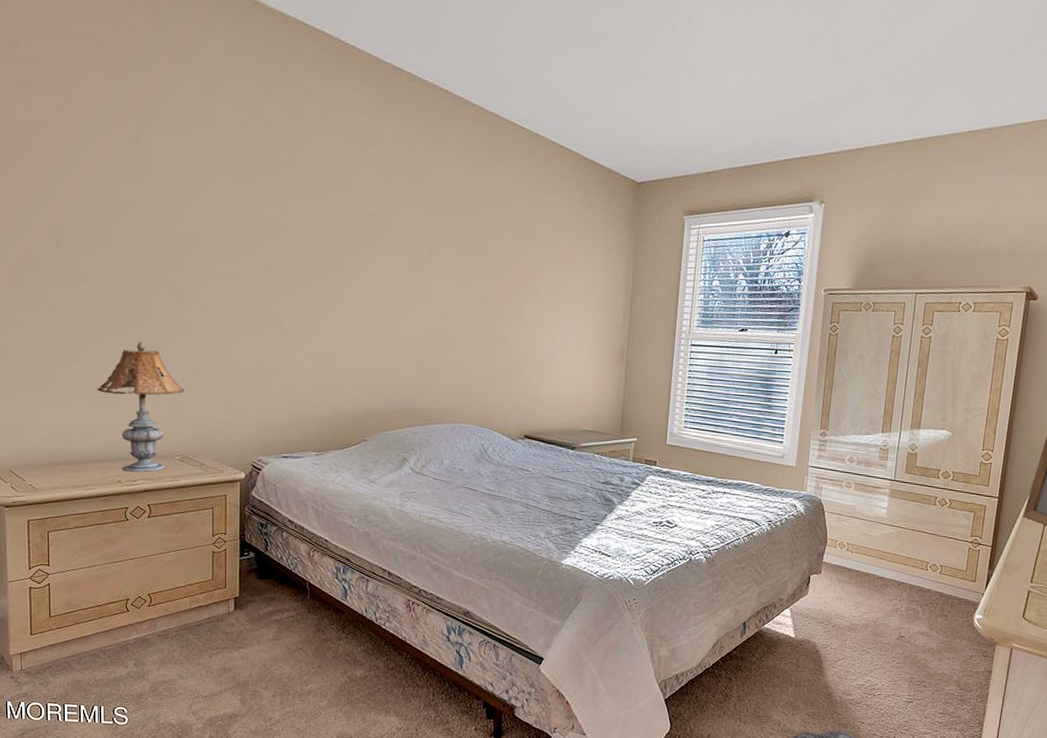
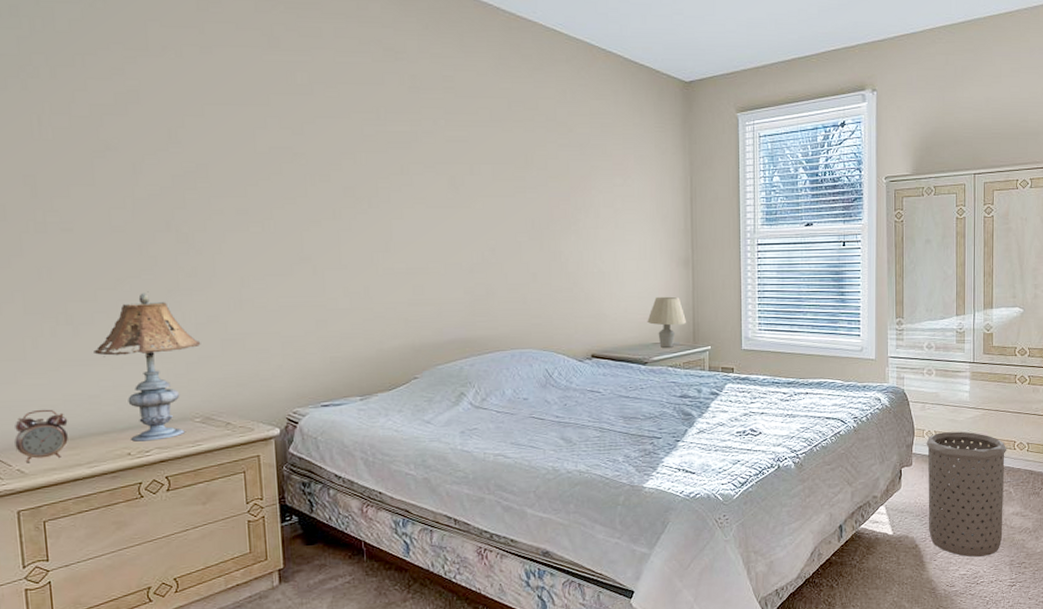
alarm clock: none [29,434,72,480] -> present [14,409,68,463]
table lamp: none [579,386,617,437] -> present [647,296,687,349]
laundry basket: none [831,545,919,670] -> present [926,431,1007,557]

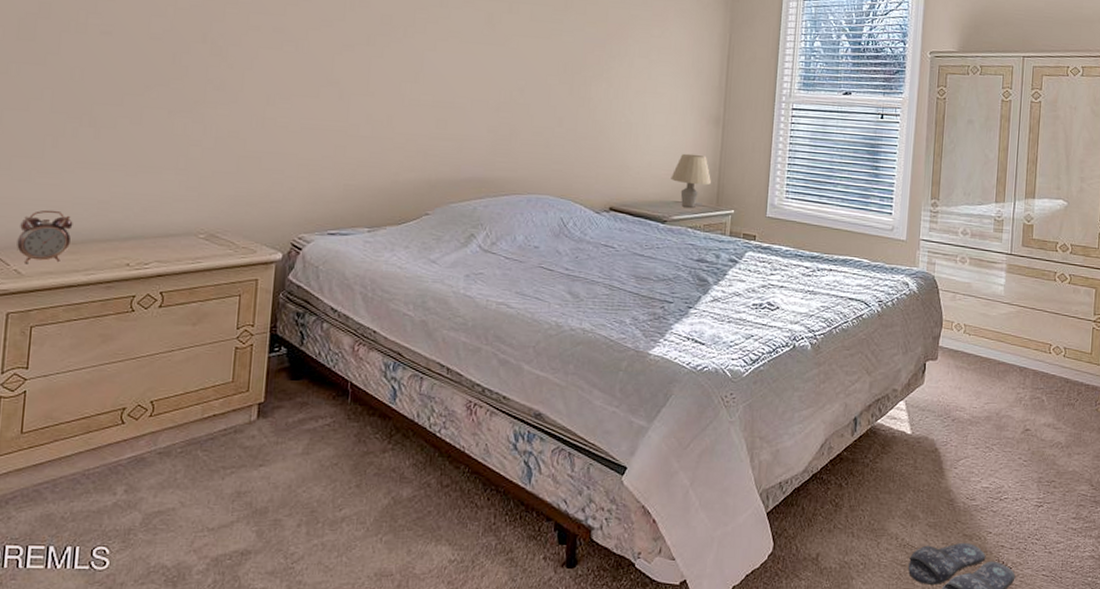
table lamp: present [94,293,230,442] -> none [111,101,233,254]
laundry basket: present [926,431,1007,557] -> none [950,326,1042,469]

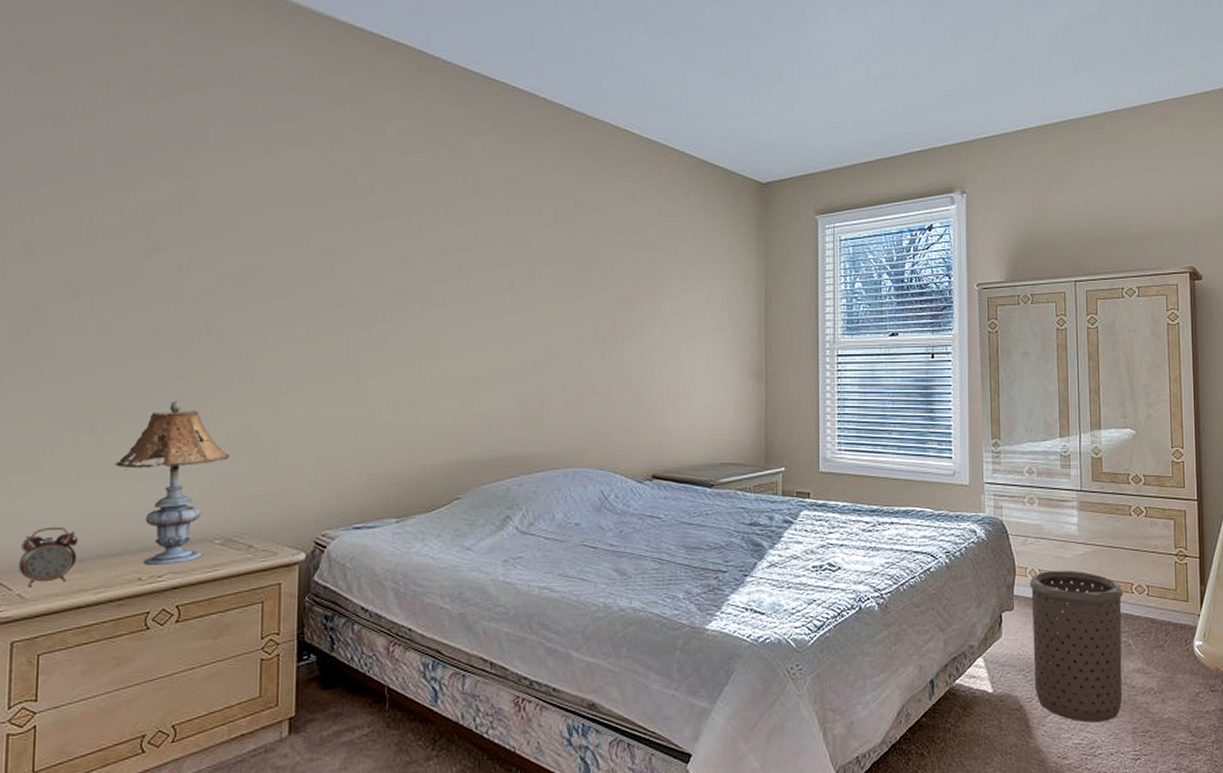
table lamp: none [111,101,233,254] -> present [115,400,252,565]
table lamp: present [671,153,712,209] -> none [715,411,759,470]
laundry basket: none [950,326,1042,469] -> present [1029,570,1124,723]

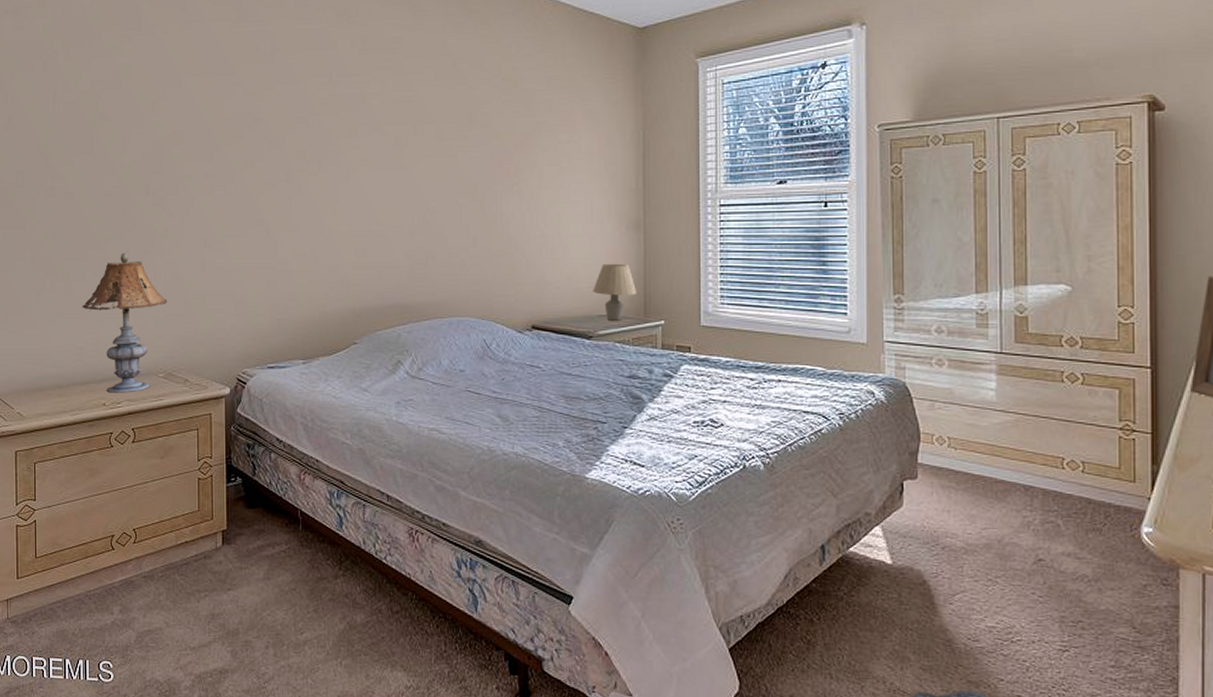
alarm clock: present [19,526,79,587] -> none [18,358,58,407]
table lamp: none [715,411,759,470] -> present [593,263,638,322]
laundry basket: present [1029,570,1124,723] -> none [936,439,1052,606]

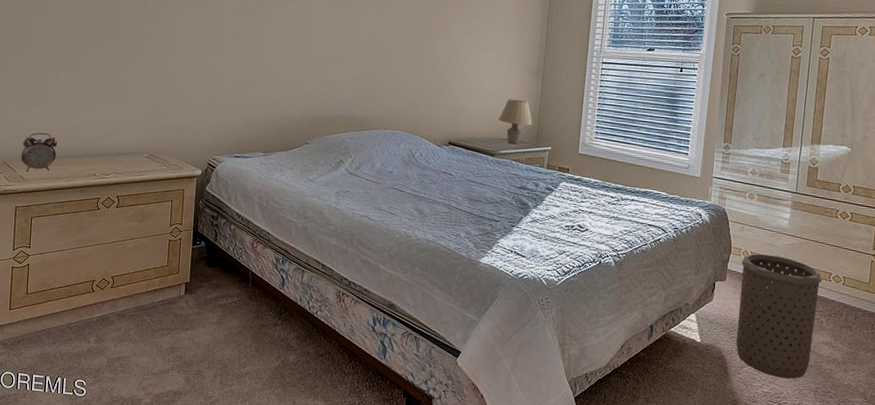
alarm clock: none [18,358,58,407] -> present [21,132,58,172]
table lamp: present [82,252,188,393] -> none [82,53,167,167]
laundry basket: none [936,439,1052,606] -> present [736,254,823,379]

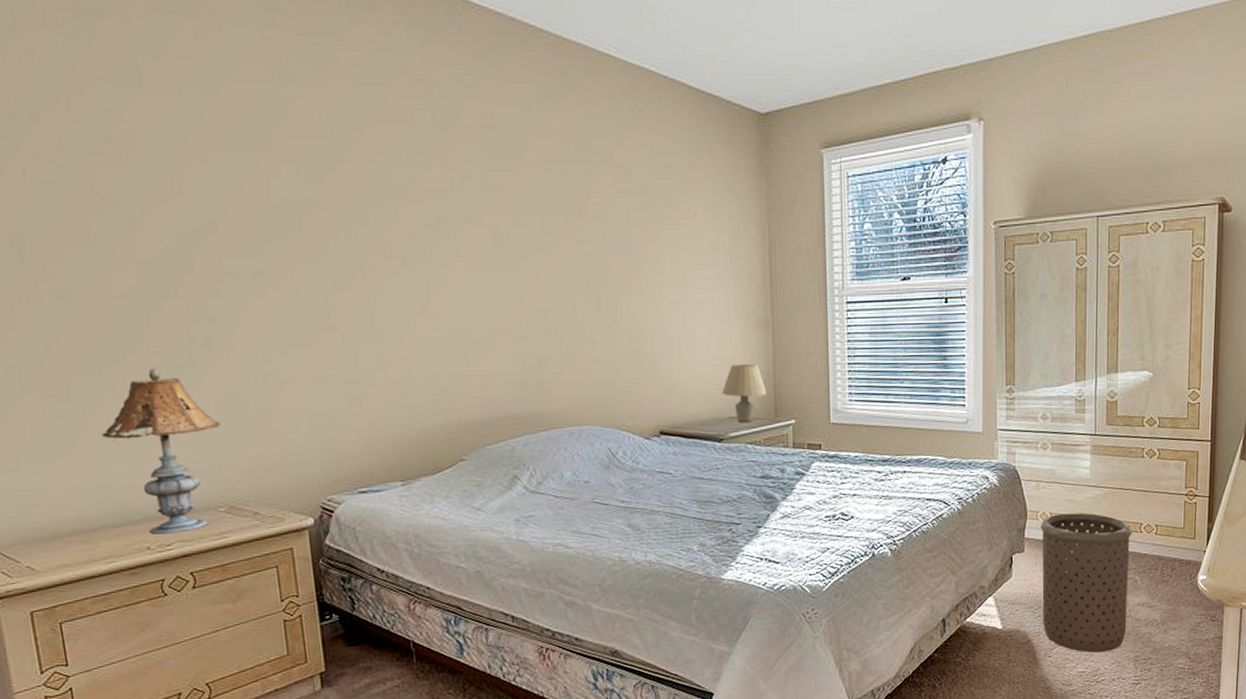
alarm clock: present [21,132,58,172] -> none [20,499,80,559]
table lamp: none [82,53,167,167] -> present [102,368,258,535]

